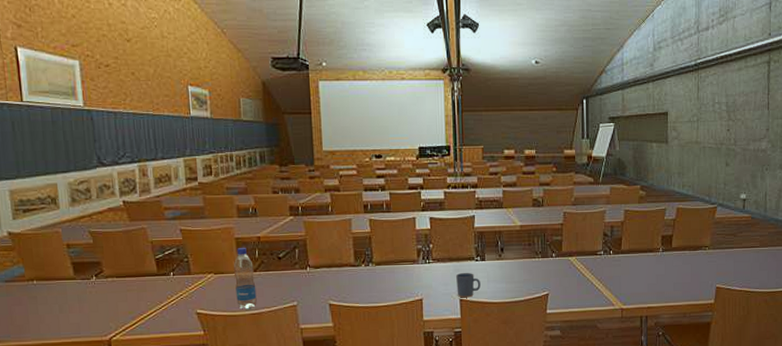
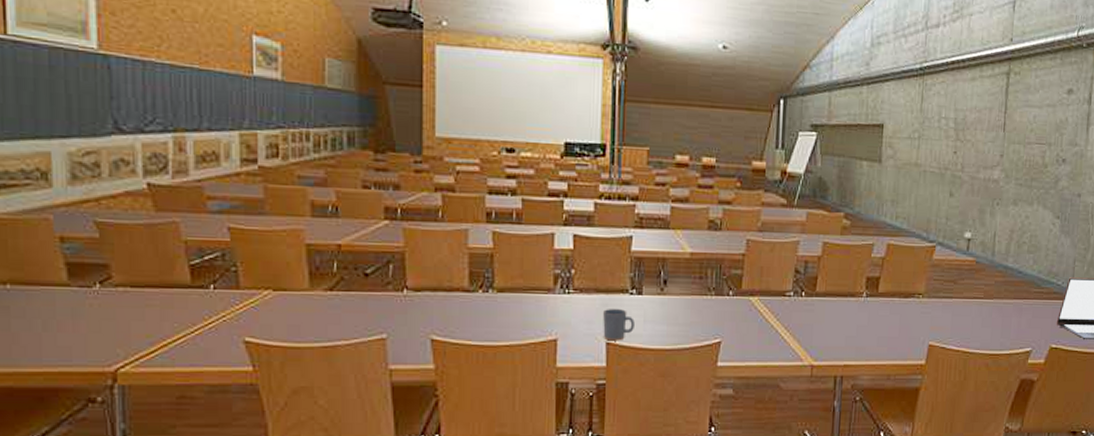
bottle: present [233,247,257,309] -> none [300,256,331,340]

